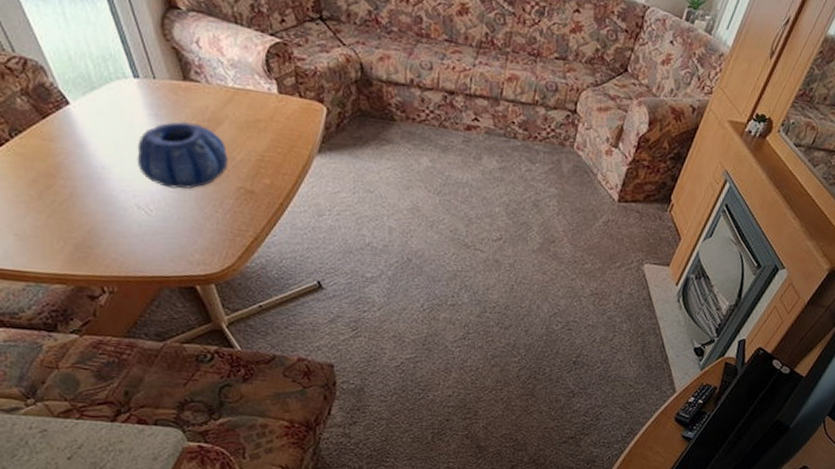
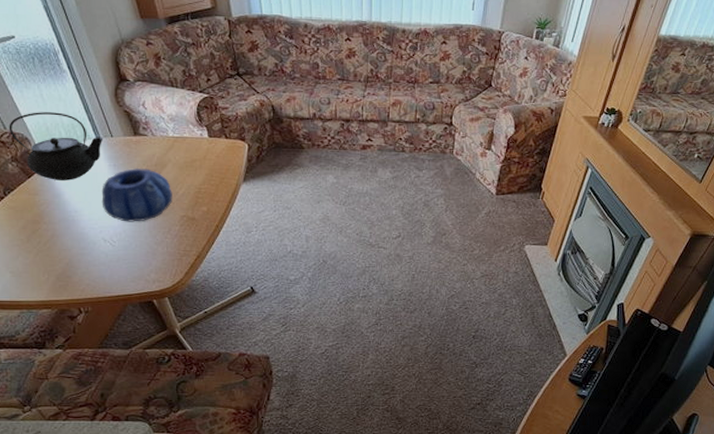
teapot: none [18,34,142,128] -> present [9,112,102,180]

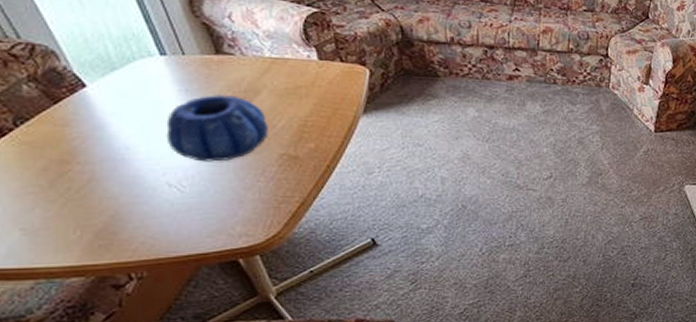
teapot: present [9,112,102,180] -> none [24,18,169,108]

